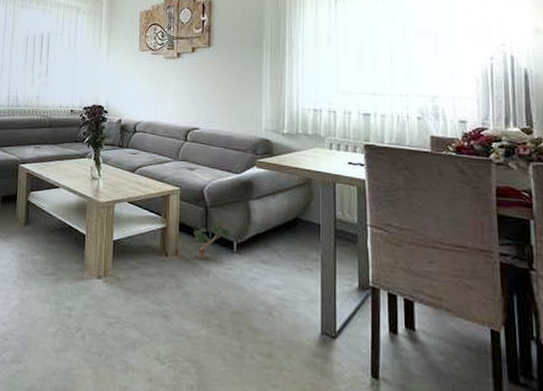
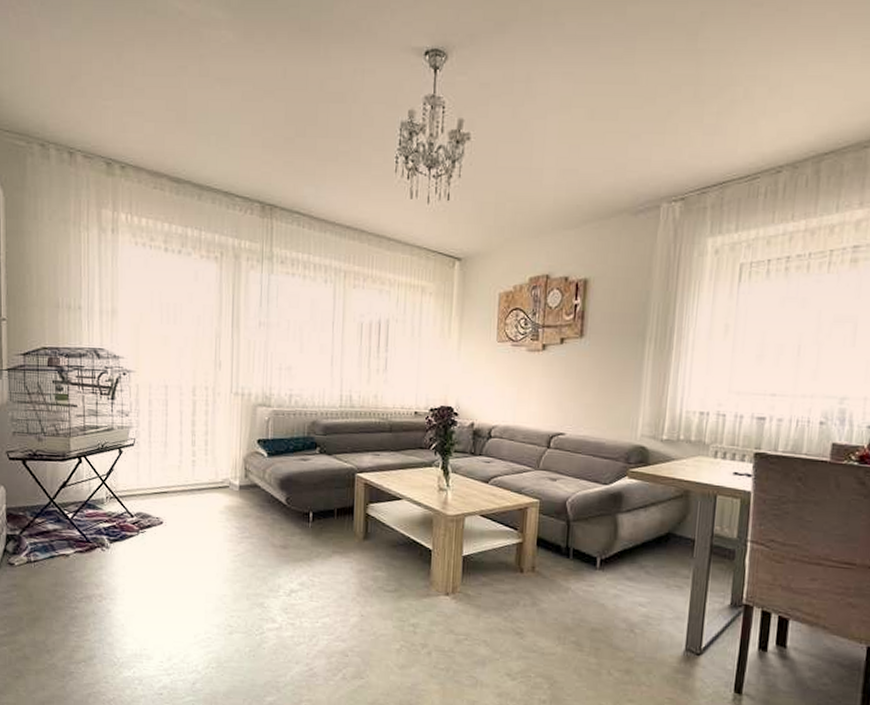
potted plant: present [192,220,235,259] -> none [551,535,598,576]

